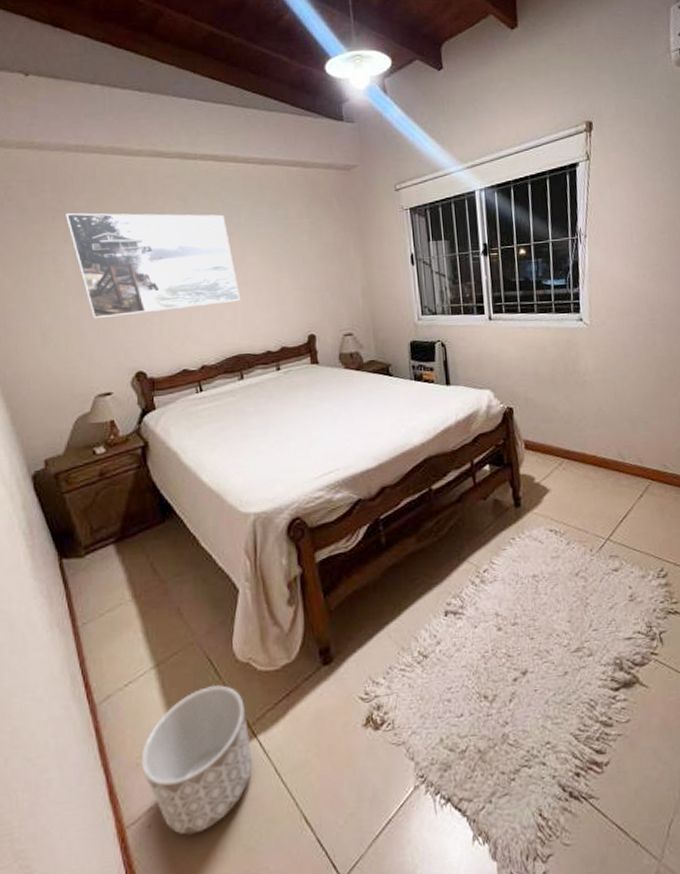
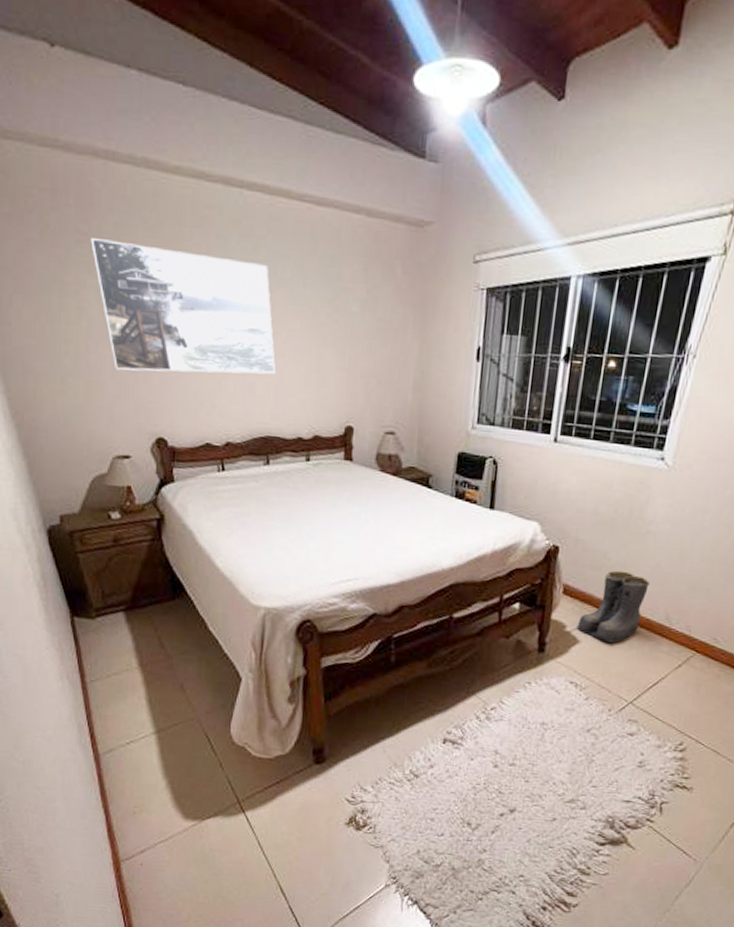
planter: present [141,684,252,835] -> none [137,759,238,879]
boots: none [544,419,599,486] -> present [577,570,650,642]

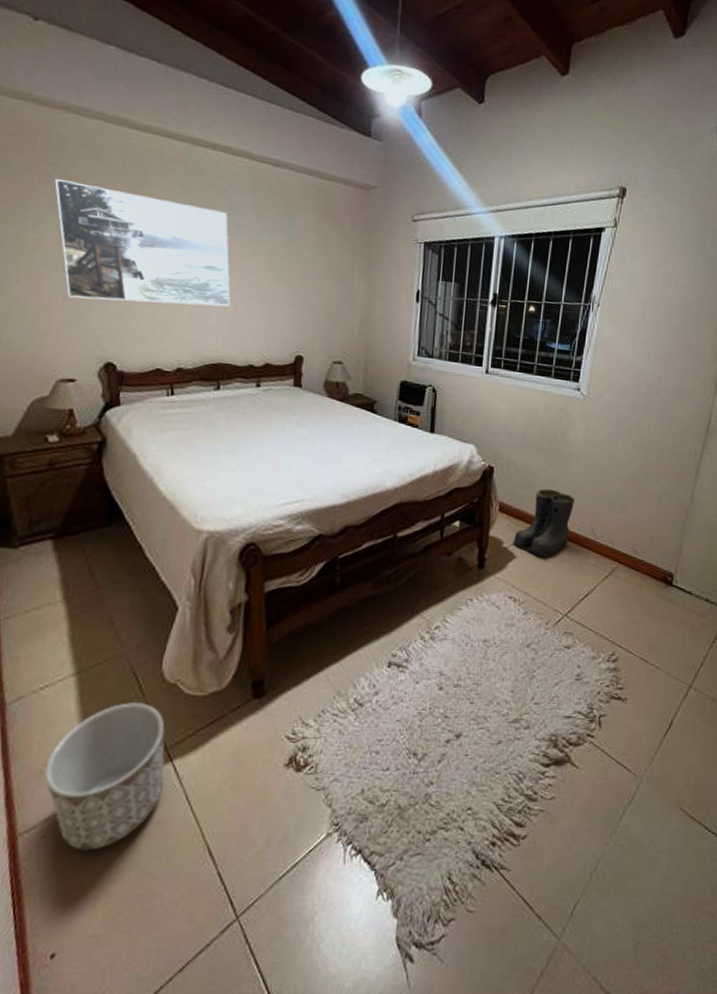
planter: none [137,759,238,879] -> present [44,701,165,851]

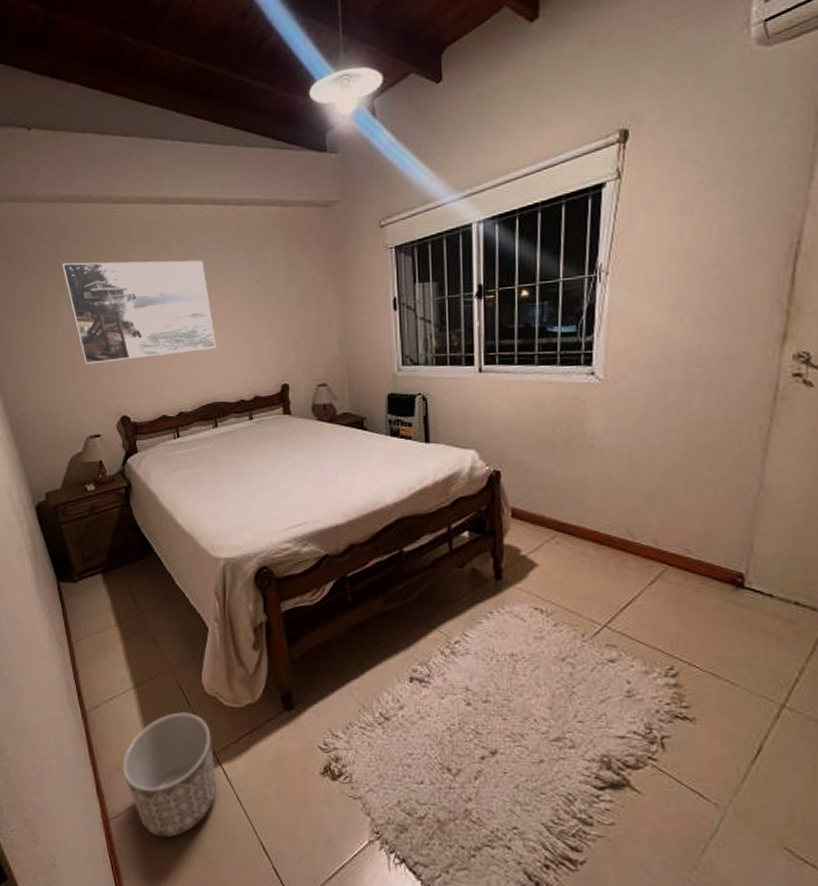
boots: present [513,488,575,557] -> none [532,488,602,562]

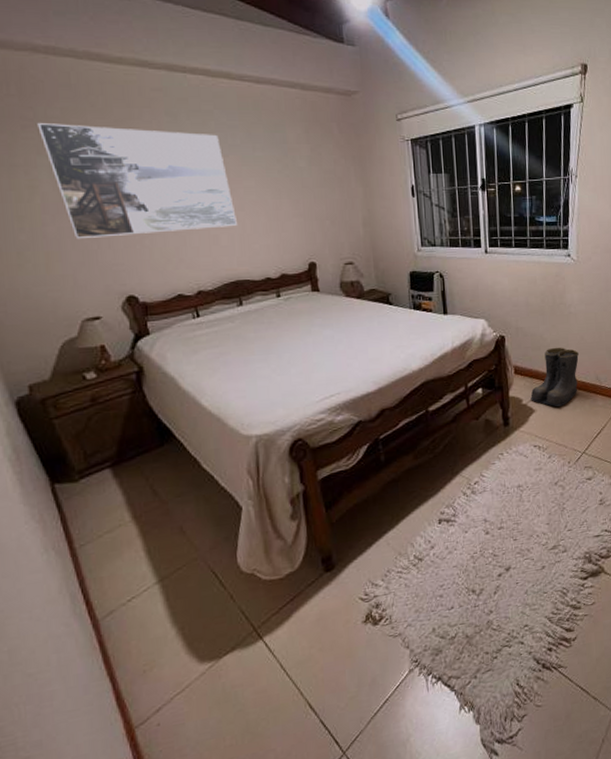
planter: present [122,711,216,838] -> none [147,595,258,729]
boots: none [532,488,602,562] -> present [530,347,579,407]

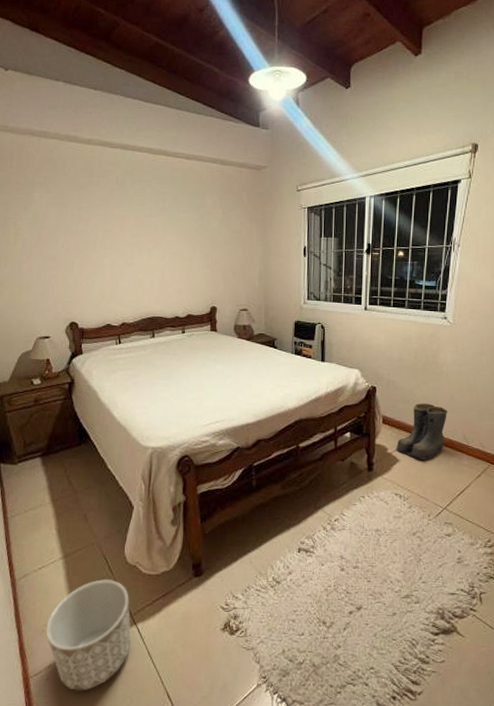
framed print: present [37,123,237,240] -> none [27,187,158,276]
planter: none [147,595,258,729] -> present [45,578,131,691]

